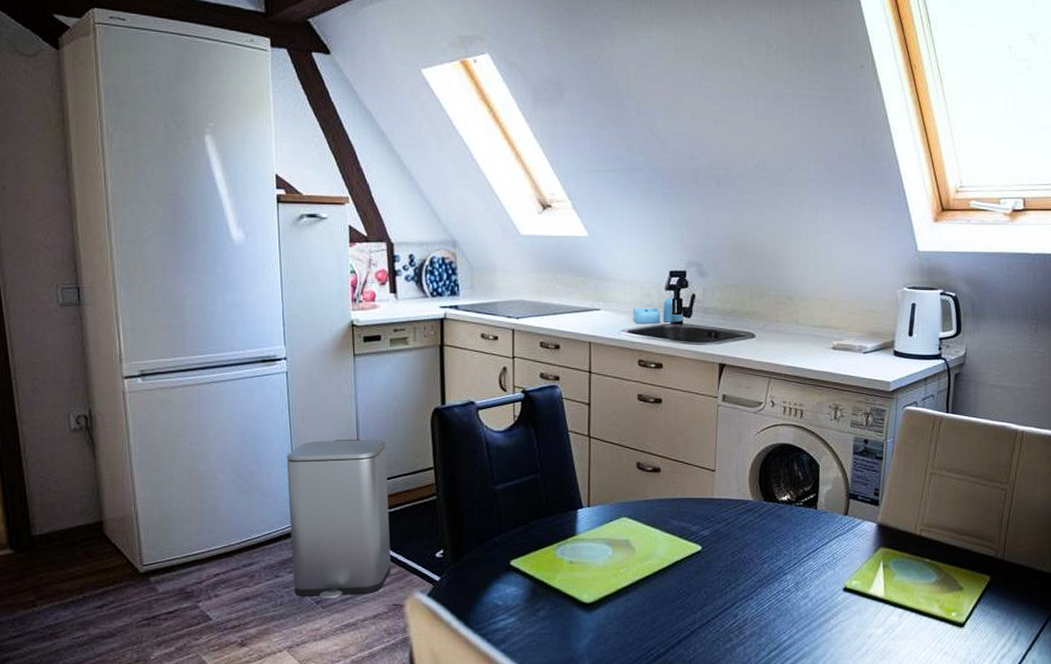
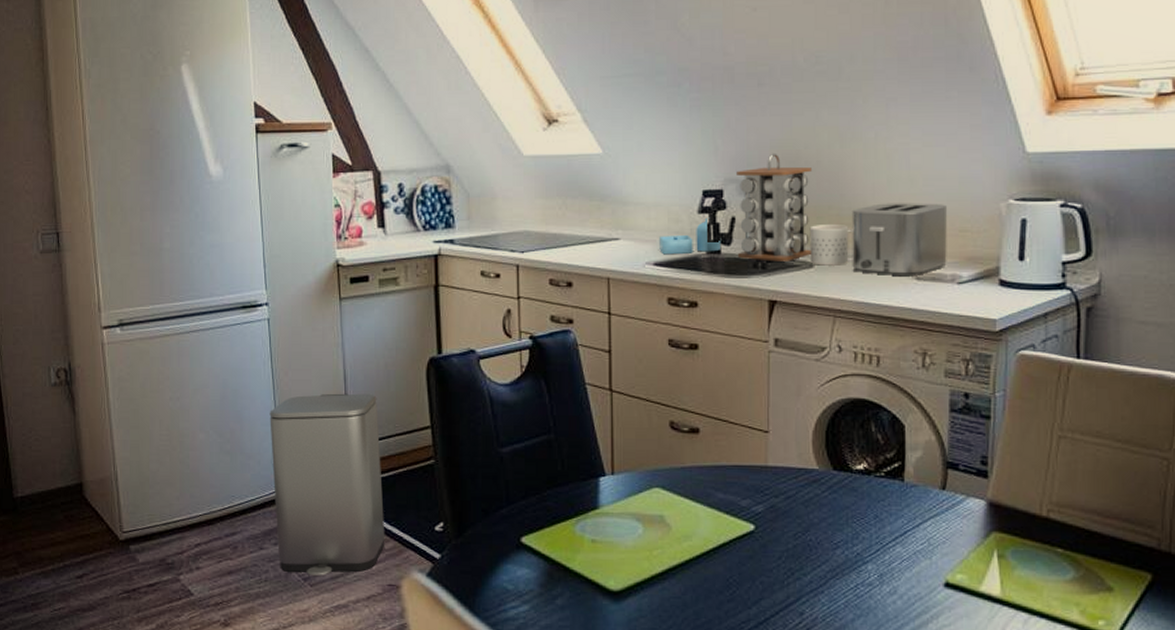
spice rack: none [696,242,757,332] -> present [735,153,812,262]
mug: none [752,303,787,337] -> present [809,225,853,266]
toaster: none [785,287,858,347] -> present [851,203,947,277]

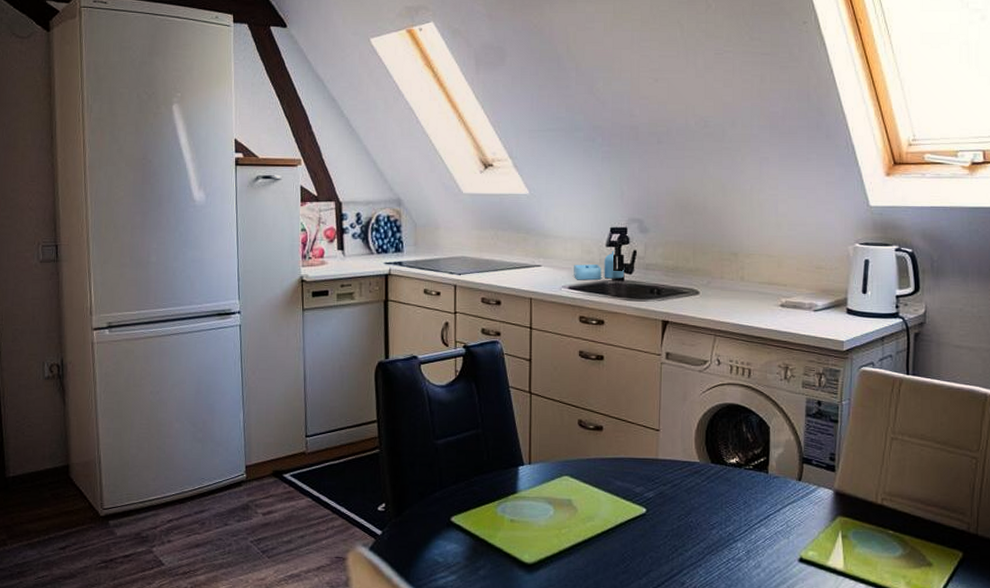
pedal bin: present [269,393,385,577] -> none [237,391,335,550]
spice rack: present [735,153,812,262] -> none [637,198,699,289]
mug: present [809,225,853,266] -> none [696,259,732,293]
toaster: present [851,203,947,277] -> none [730,243,806,304]

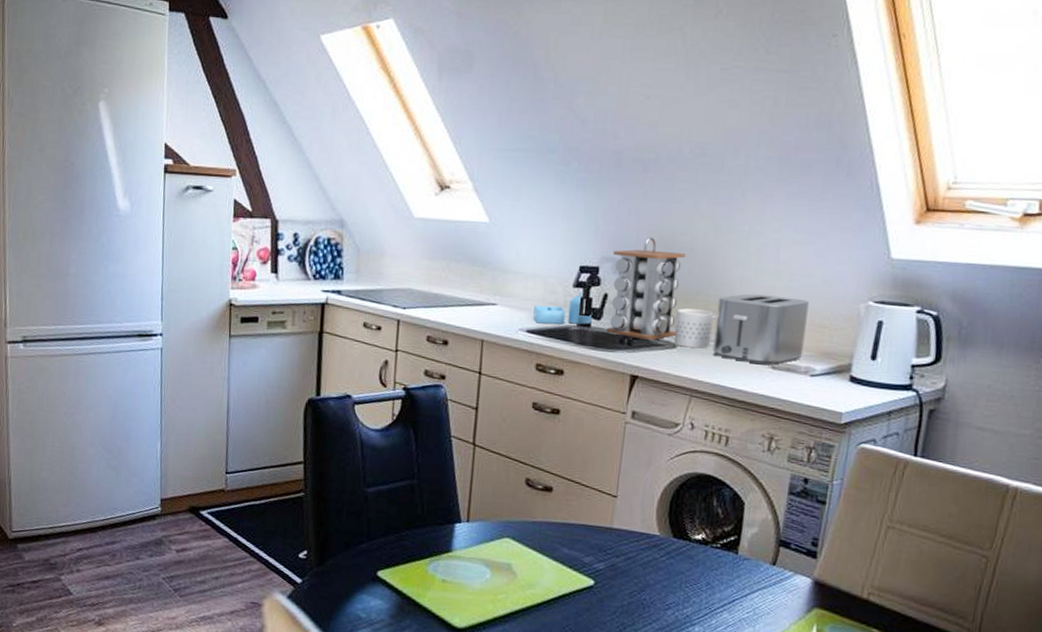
spice rack: none [637,198,699,289] -> present [606,236,685,341]
mug: none [696,259,732,293] -> present [673,308,718,349]
toaster: none [730,243,806,304] -> present [712,293,809,366]

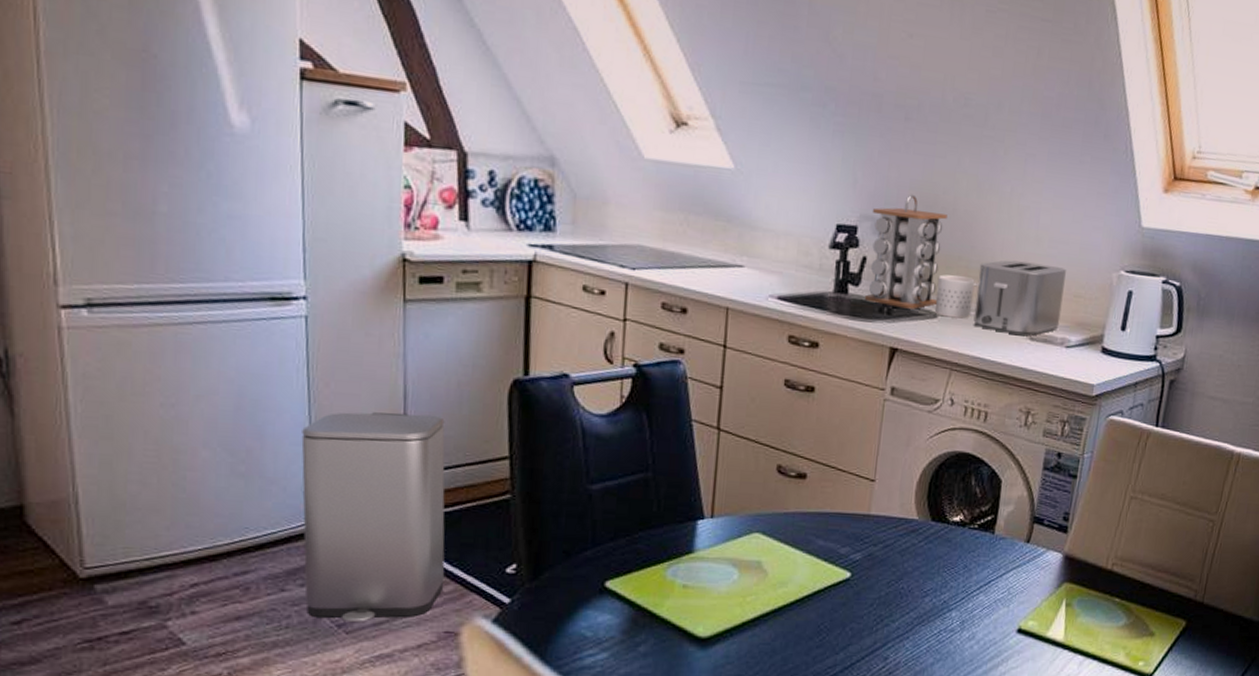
pedal bin: none [153,422,256,589] -> present [301,412,445,623]
soap dispenser: present [533,292,593,325] -> none [785,254,850,292]

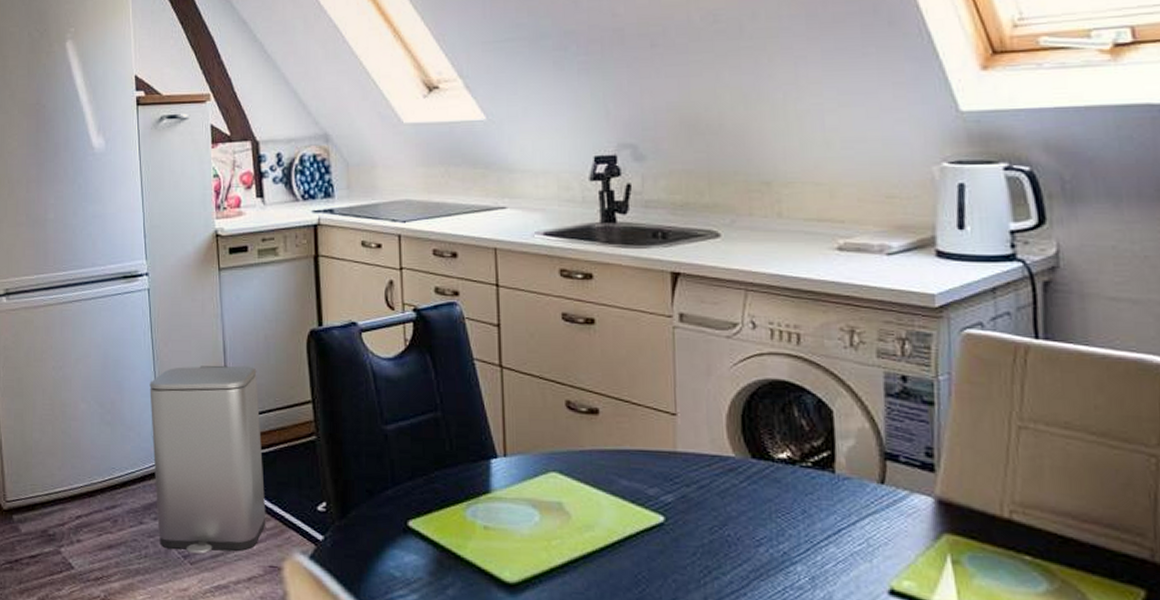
spice rack: present [864,194,947,310] -> none [629,116,717,231]
mug: present [934,274,979,319] -> none [713,191,765,235]
toaster: present [973,260,1066,337] -> none [760,167,873,247]

